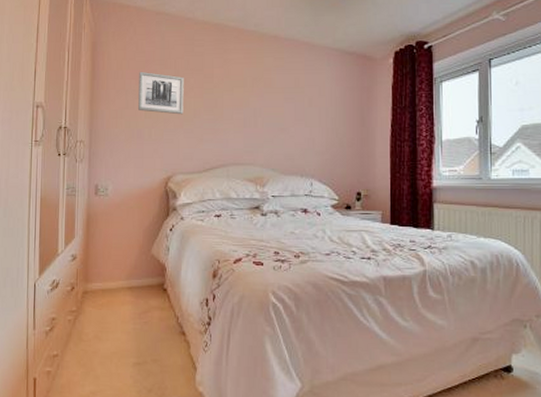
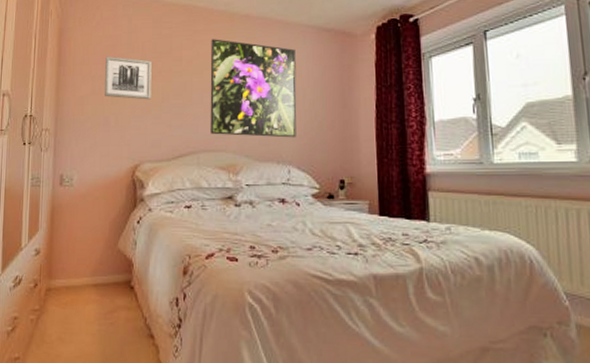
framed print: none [239,58,320,153] -> present [210,39,297,138]

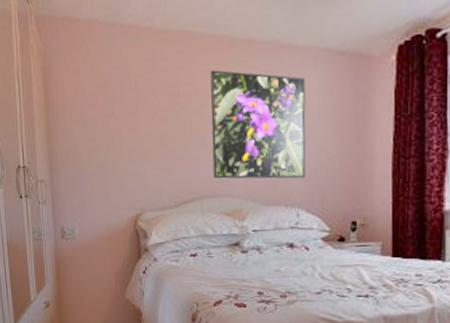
wall art: present [105,56,152,100] -> none [96,96,149,144]

